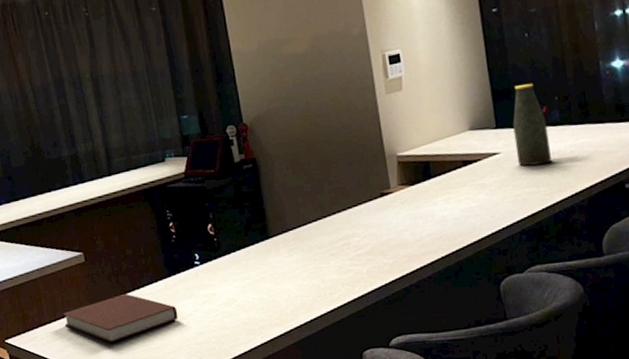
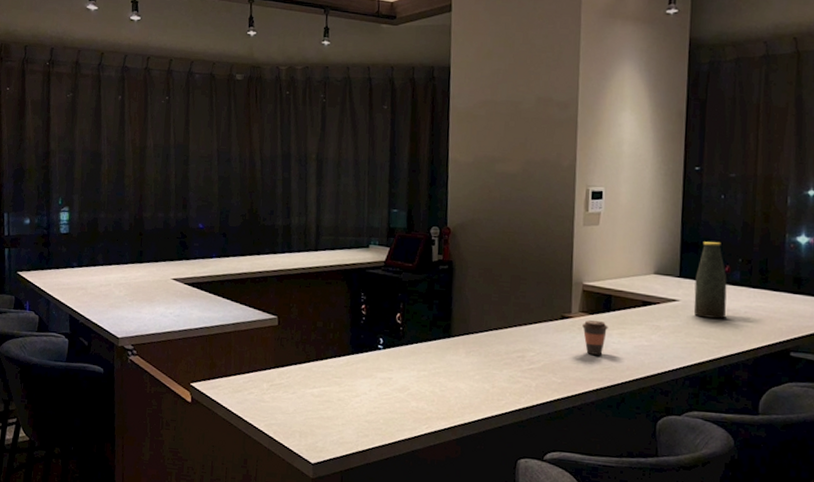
notebook: present [63,293,179,343] -> none [247,361,354,405]
coffee cup: none [404,190,432,228] -> present [582,320,608,355]

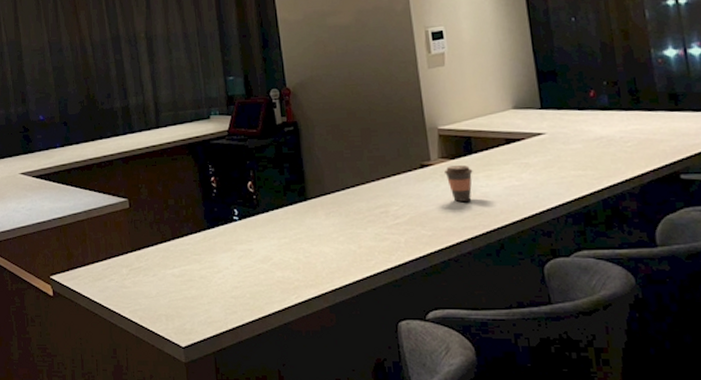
bottle: present [693,241,727,319] -> none [558,67,600,149]

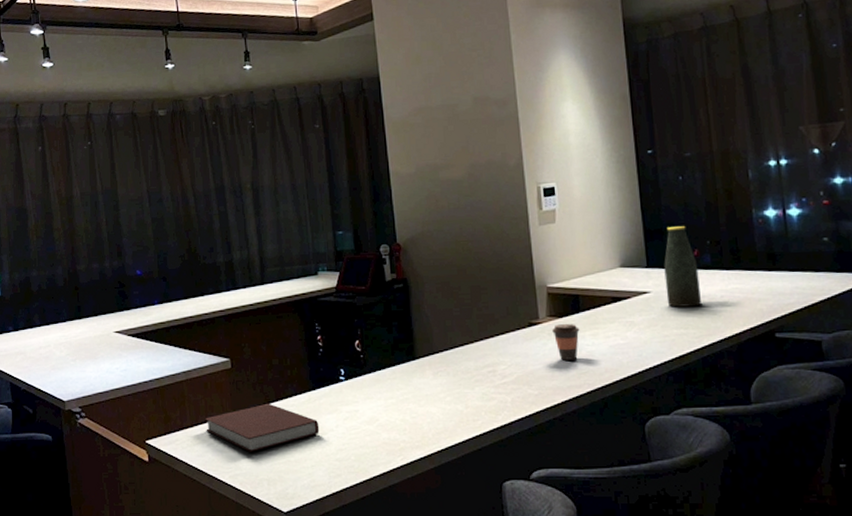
notebook: none [106,241,215,288] -> present [205,403,320,452]
bottle: none [558,67,600,149] -> present [664,226,701,307]

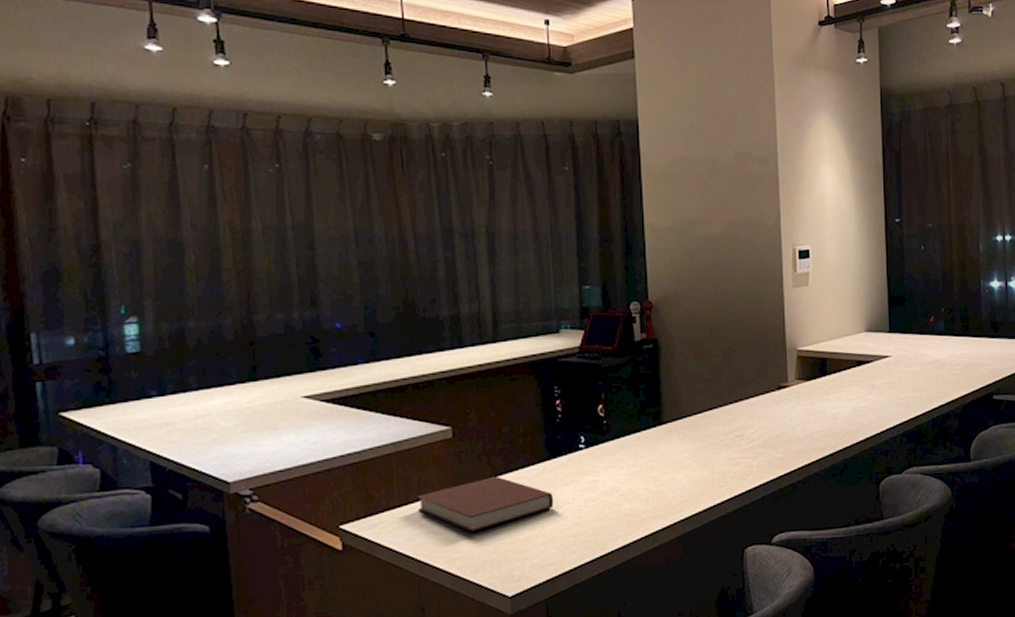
coffee cup: present [552,323,580,360] -> none [800,386,826,423]
bottle: present [664,226,701,307] -> none [904,294,934,371]

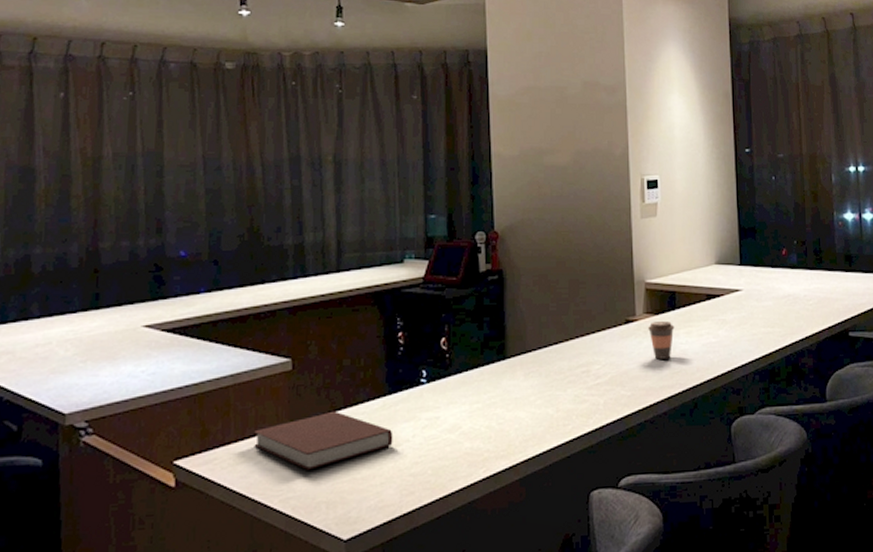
coffee cup: none [800,386,826,423] -> present [648,320,675,359]

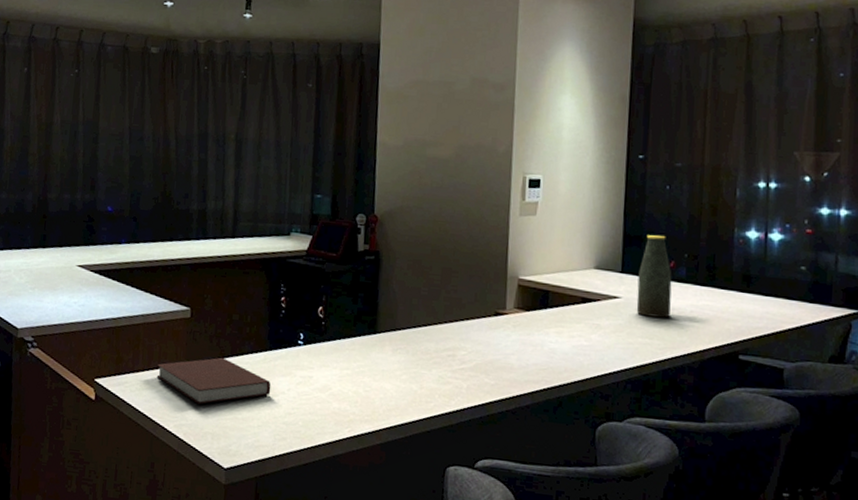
coffee cup: present [648,320,675,359] -> none [518,317,545,355]
bottle: none [755,226,787,306] -> present [636,235,672,318]

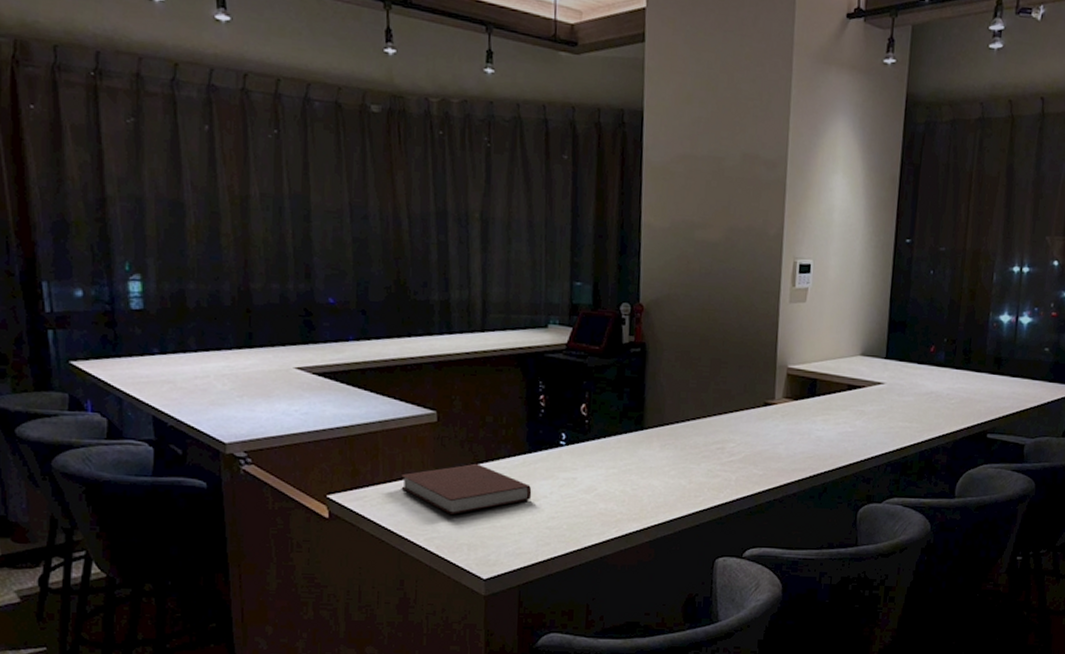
bottle: present [636,235,672,318] -> none [898,320,932,402]

